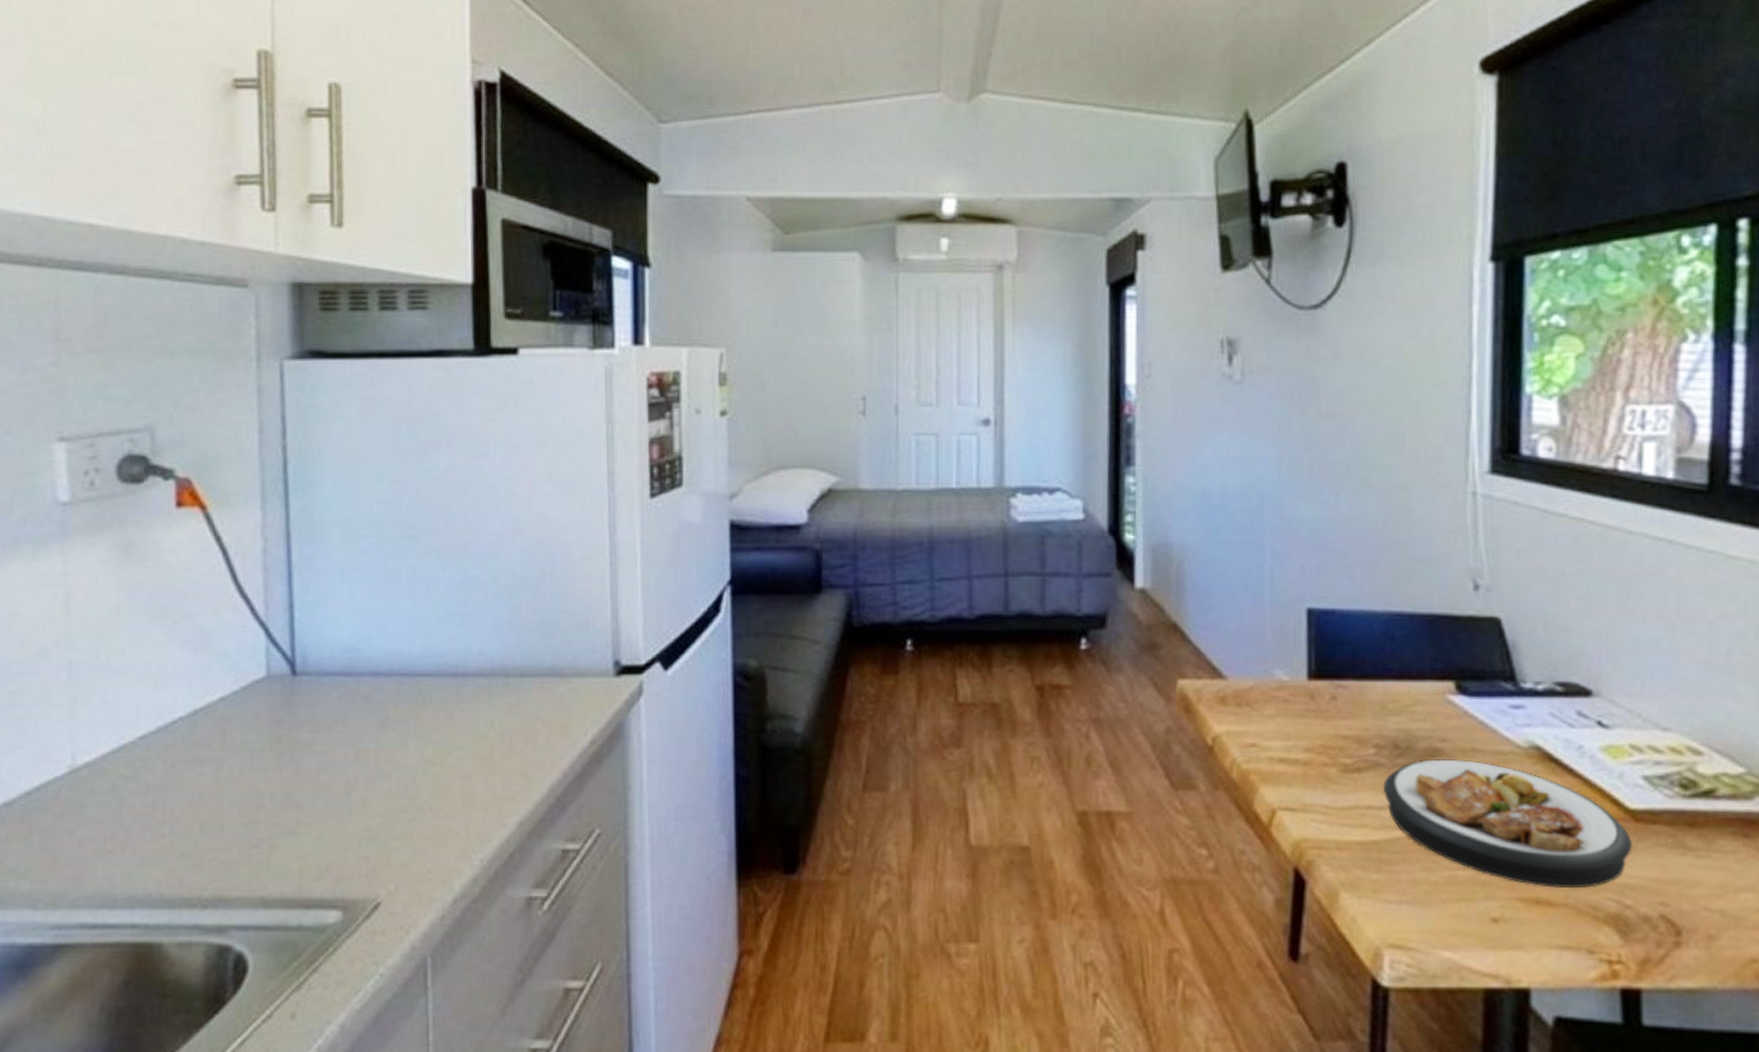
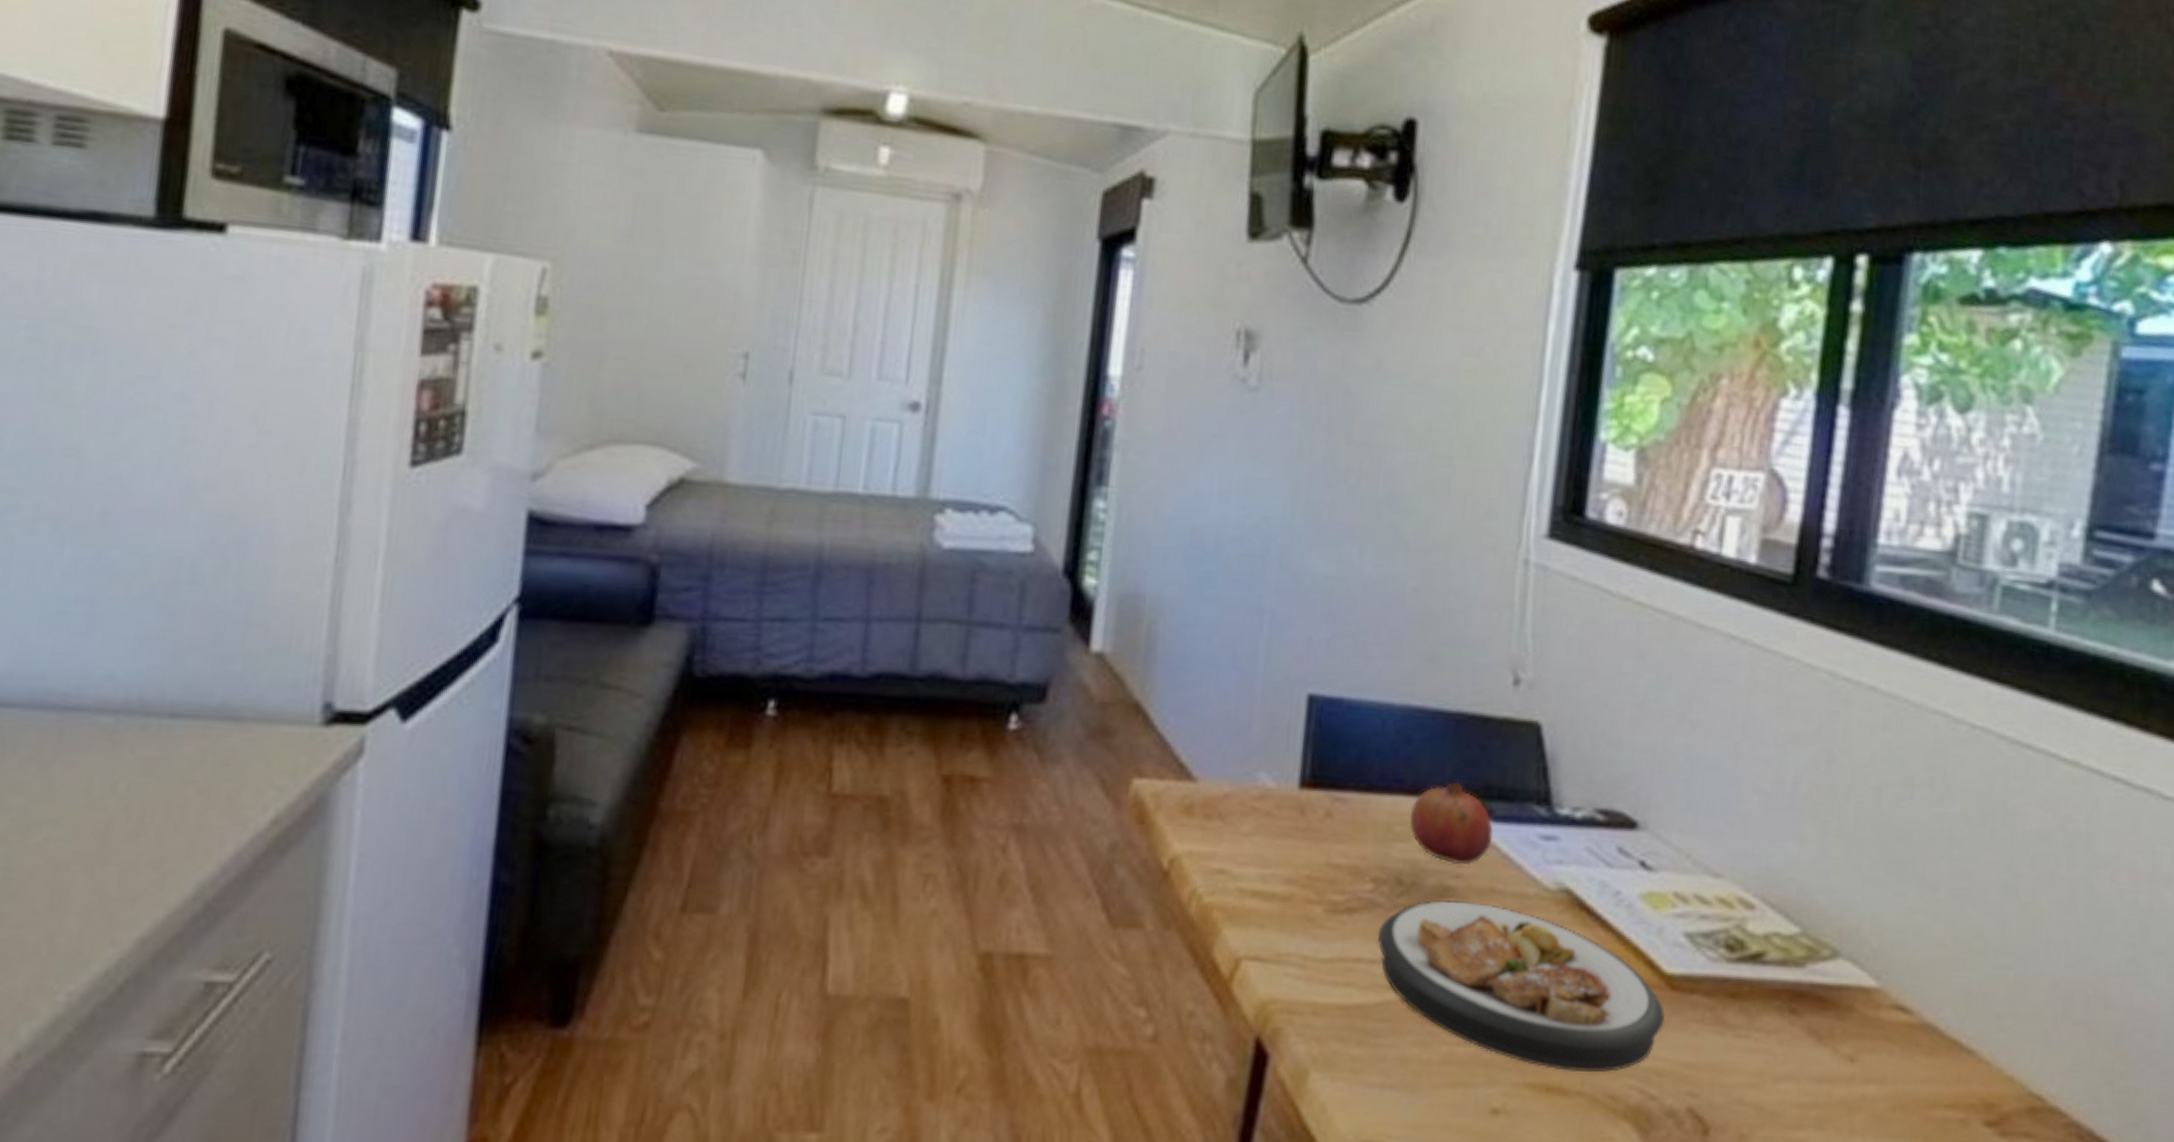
fruit: none [1399,667,1470,732] -> present [1409,781,1494,865]

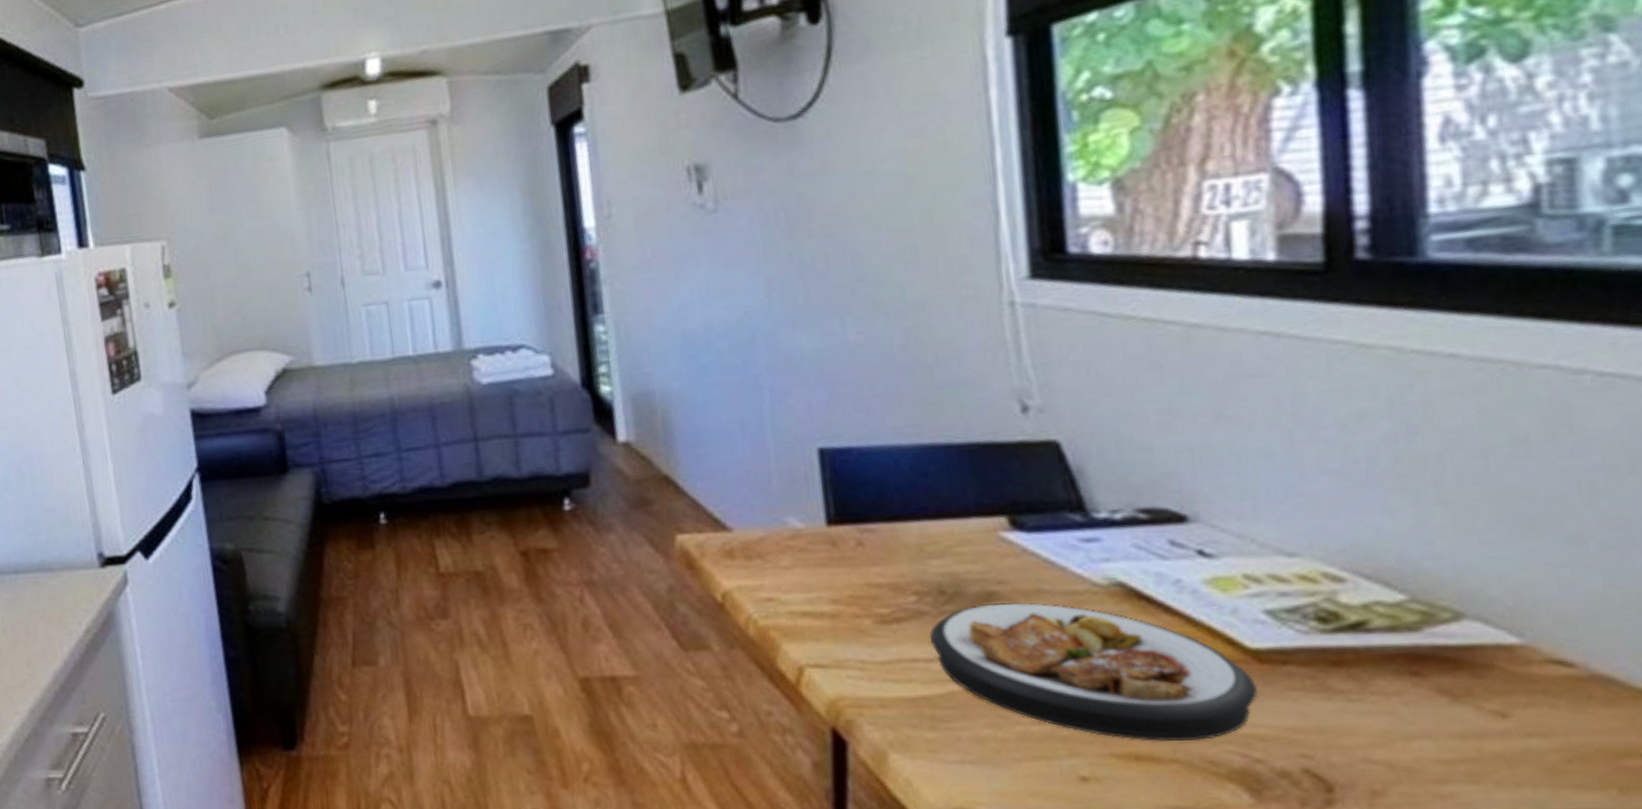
fruit: present [1409,781,1494,865] -> none [939,502,1030,573]

